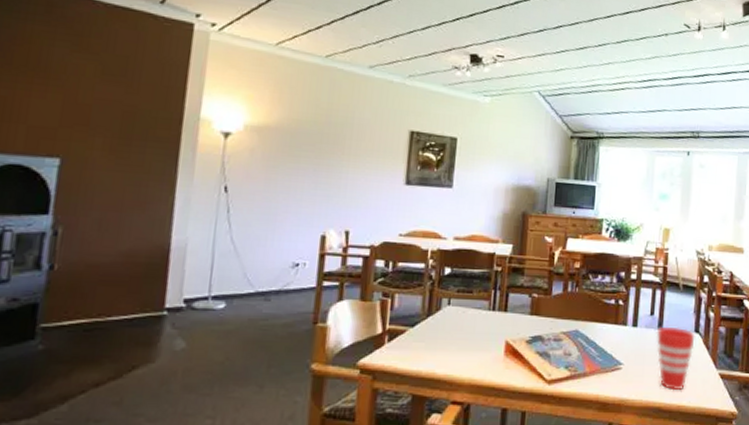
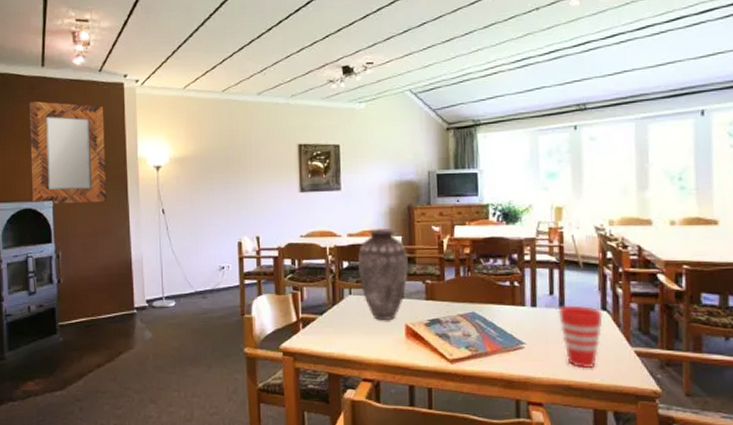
home mirror: none [26,22,160,169] -> present [30,101,107,204]
vase: none [461,233,517,335] -> present [358,227,408,320]

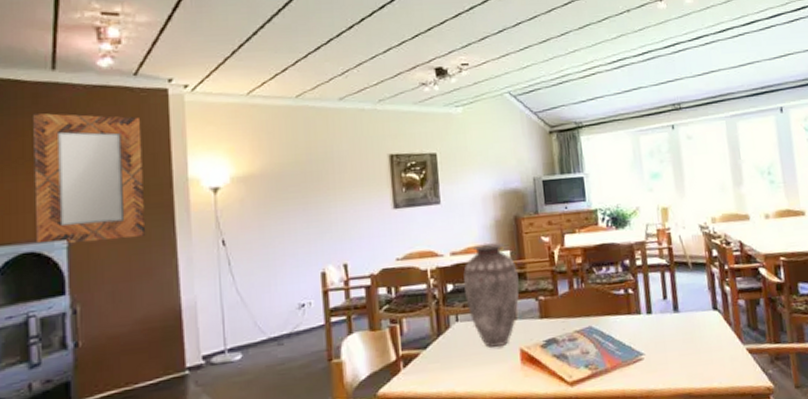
cup: present [558,305,603,369] -> none [672,306,716,374]

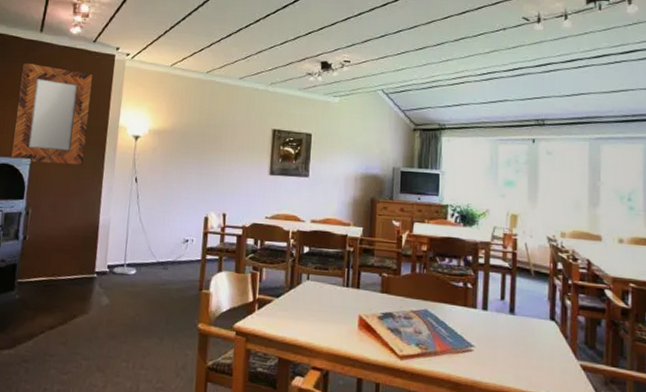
vase: present [463,242,519,347] -> none [318,217,367,310]

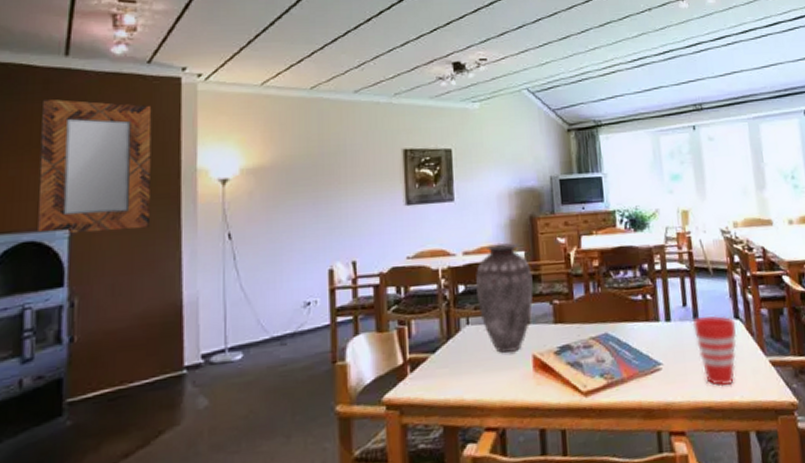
vase: none [318,217,367,310] -> present [476,242,533,353]
cup: none [508,311,551,379] -> present [692,315,737,387]

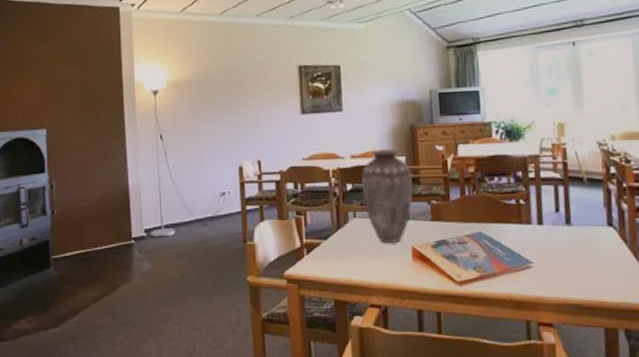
home mirror: present [38,98,152,234] -> none [22,27,103,133]
cup: present [692,315,737,387] -> none [564,221,610,287]

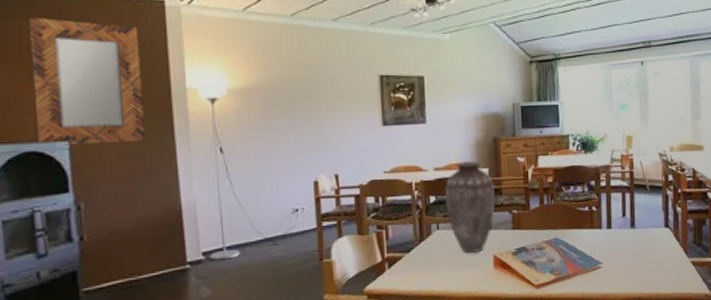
home mirror: none [22,27,103,133] -> present [29,17,146,146]

